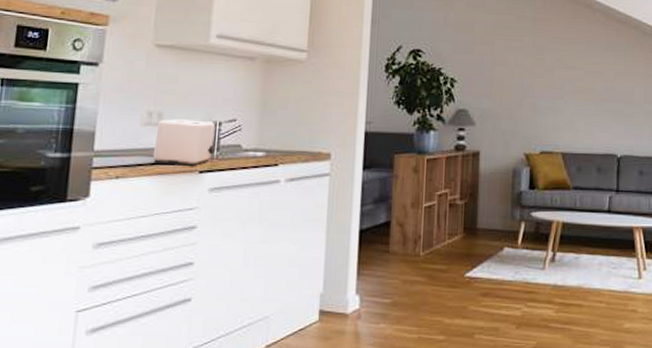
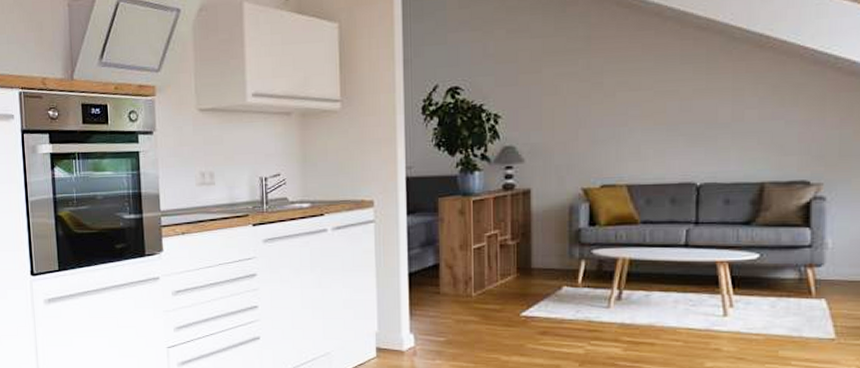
toaster: present [152,119,216,167] -> none [210,177,264,221]

